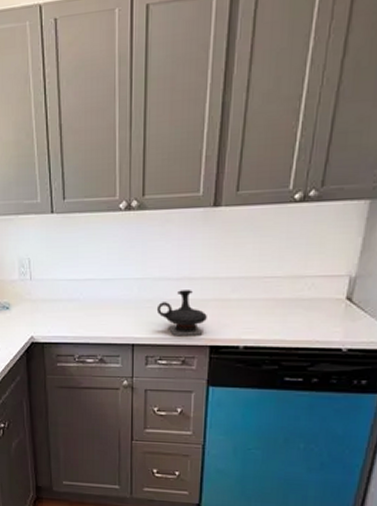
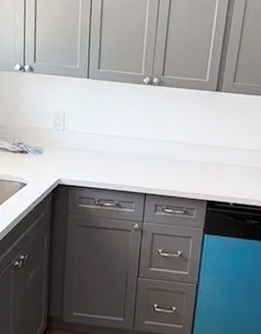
teapot: present [156,290,207,335] -> none [167,153,206,191]

